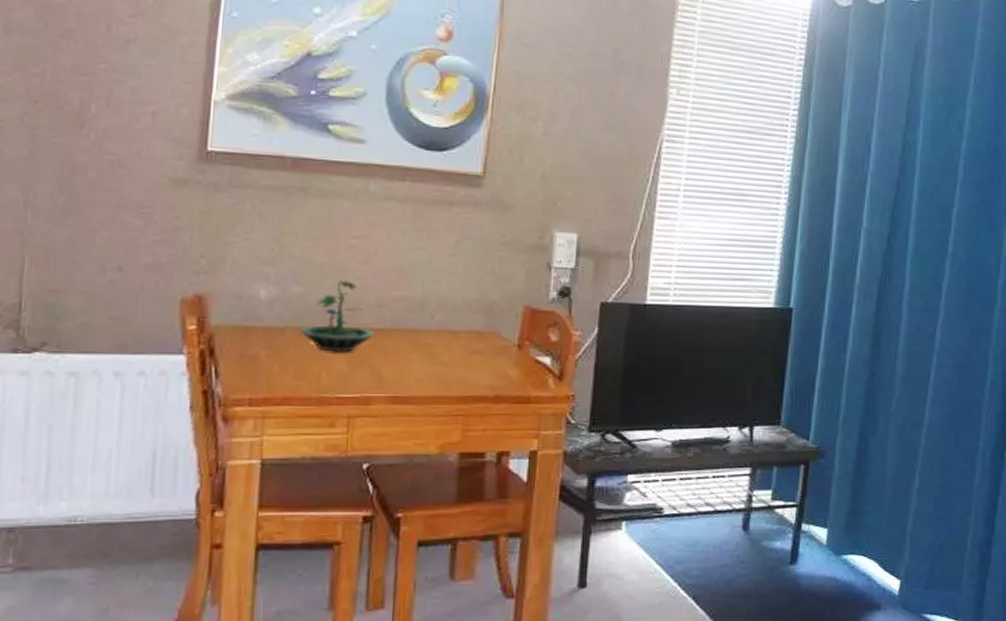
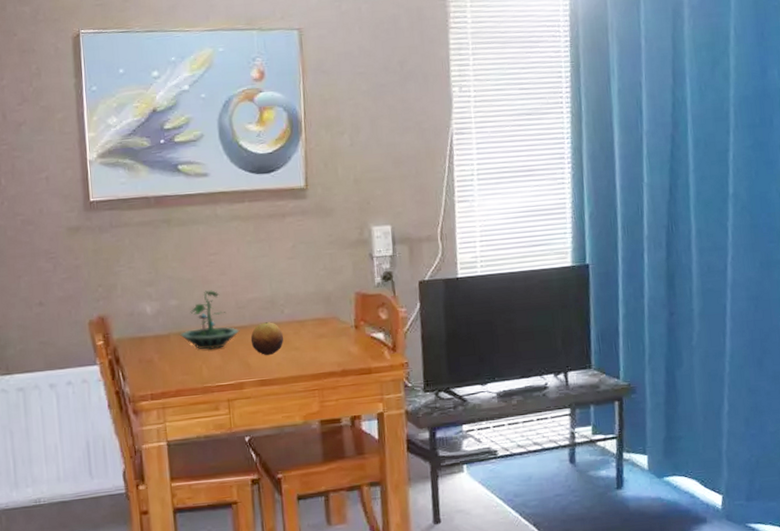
fruit: none [388,328,430,367] -> present [250,322,284,355]

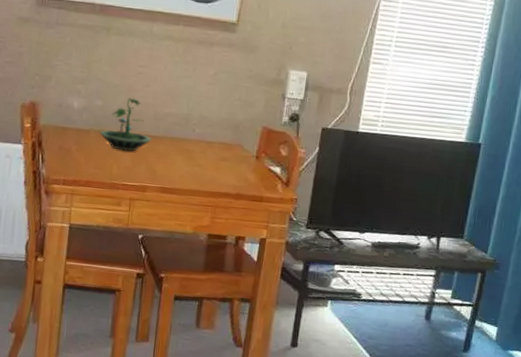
fruit: present [250,322,284,355] -> none [160,136,191,167]

